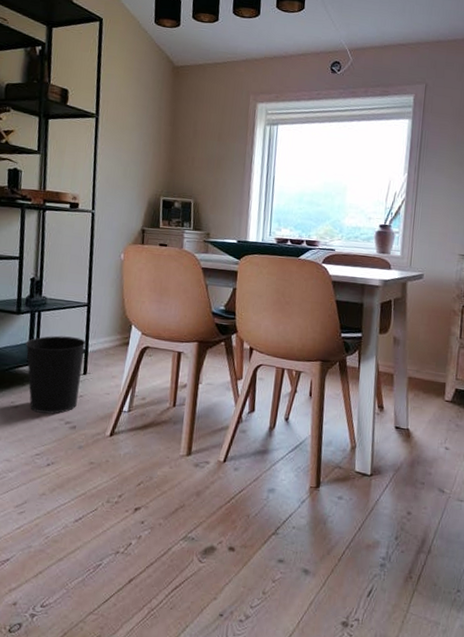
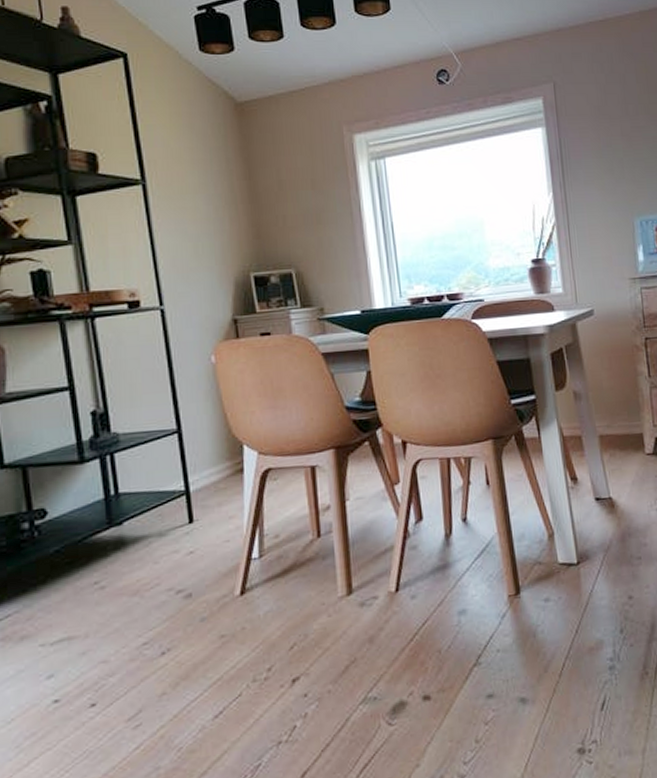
wastebasket: present [25,335,86,414] -> none [100,476,187,589]

